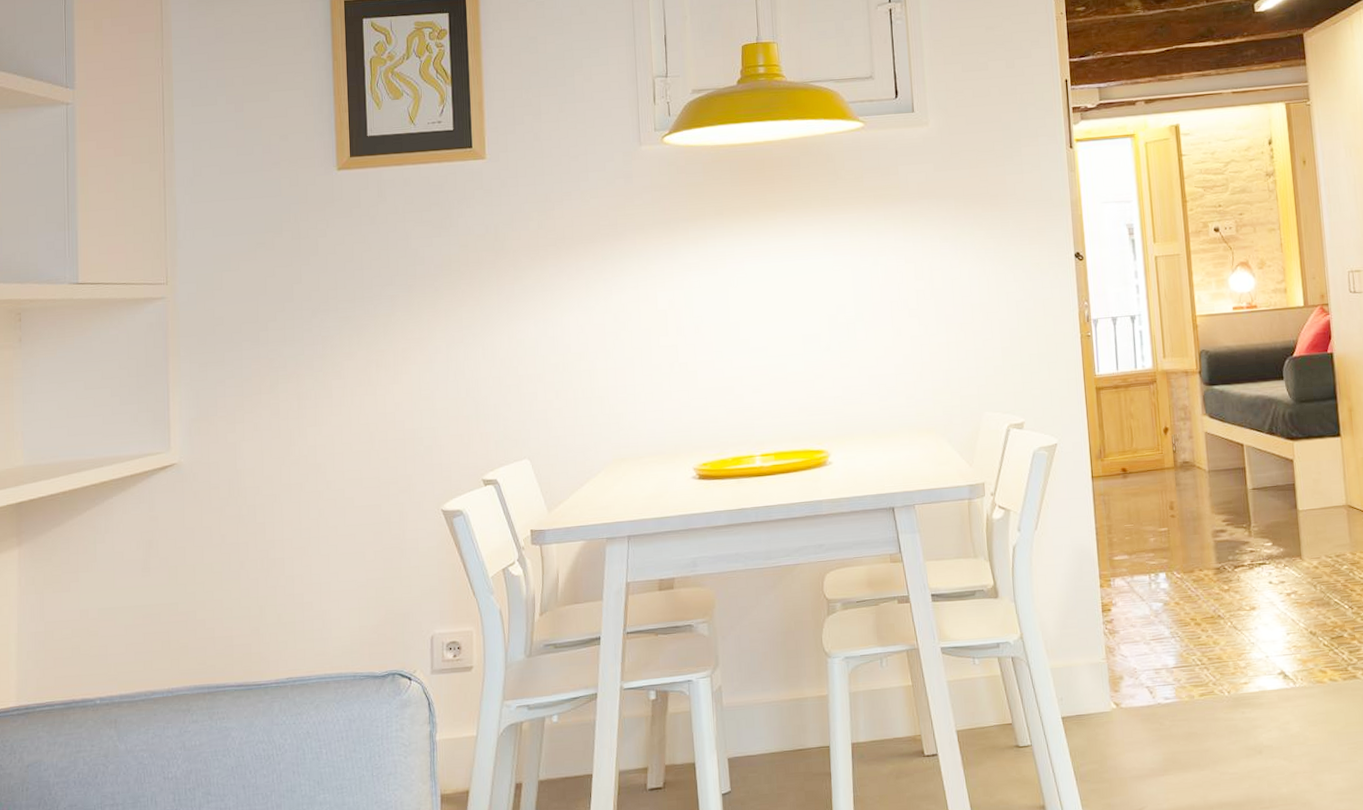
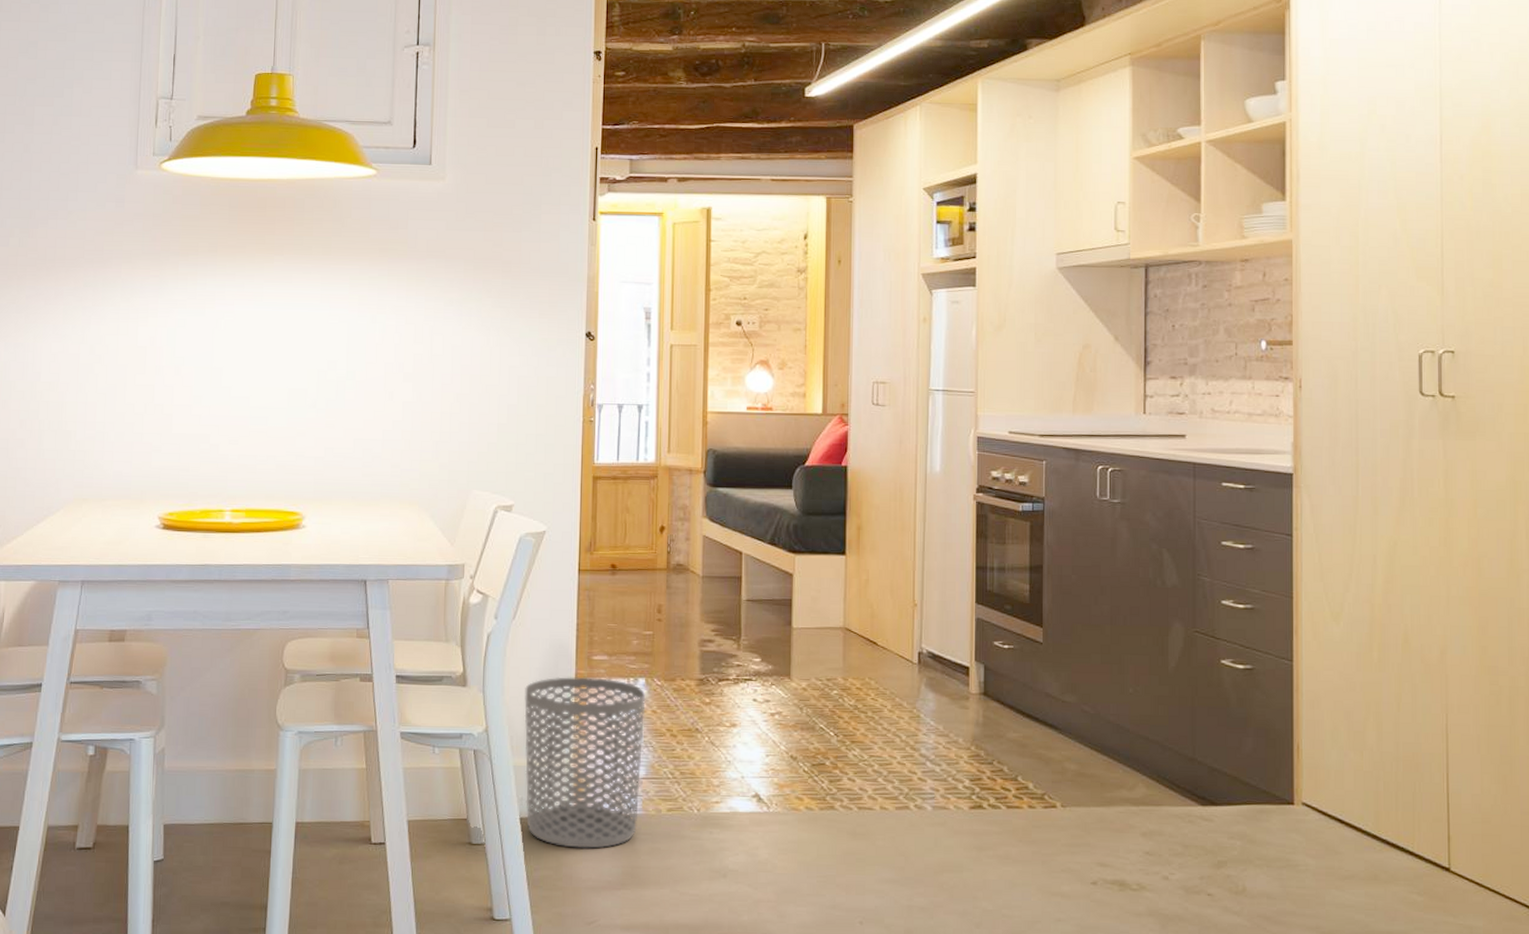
waste bin: none [1053,576,1173,741] -> present [524,676,646,849]

